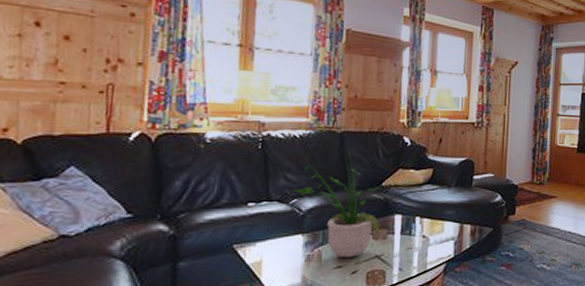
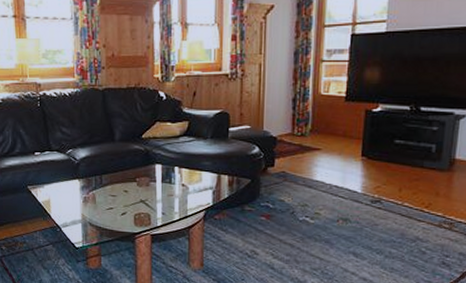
potted plant: present [294,148,382,257] -> none [69,104,145,201]

